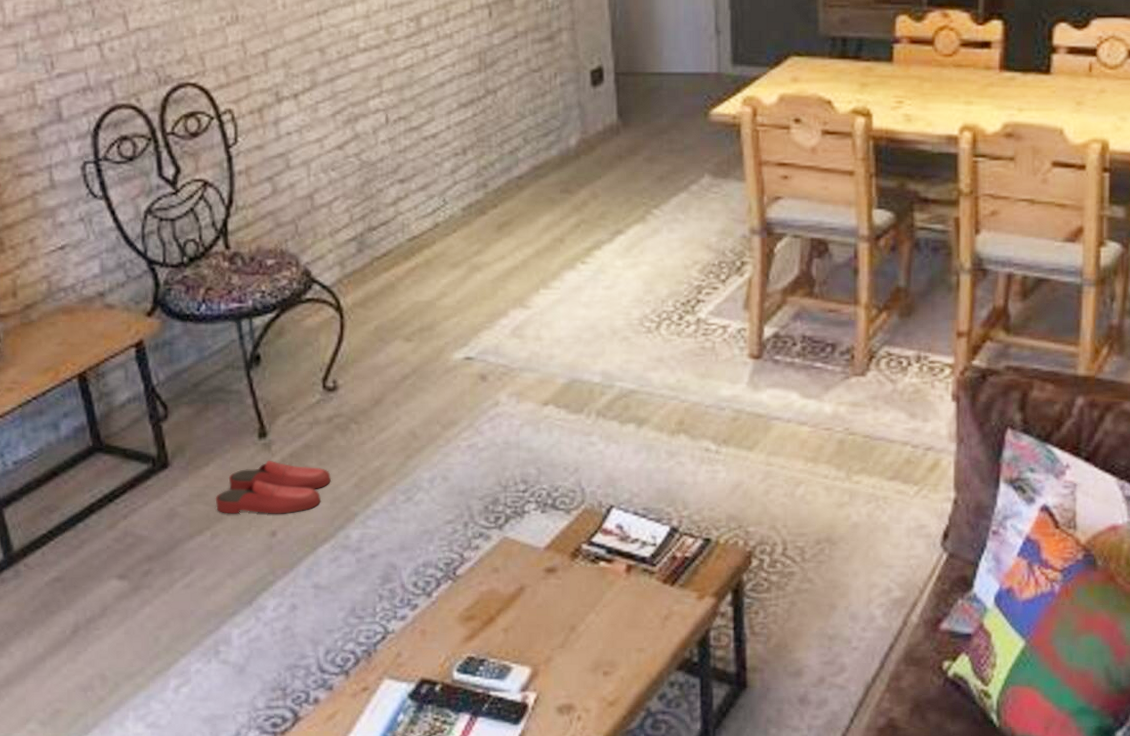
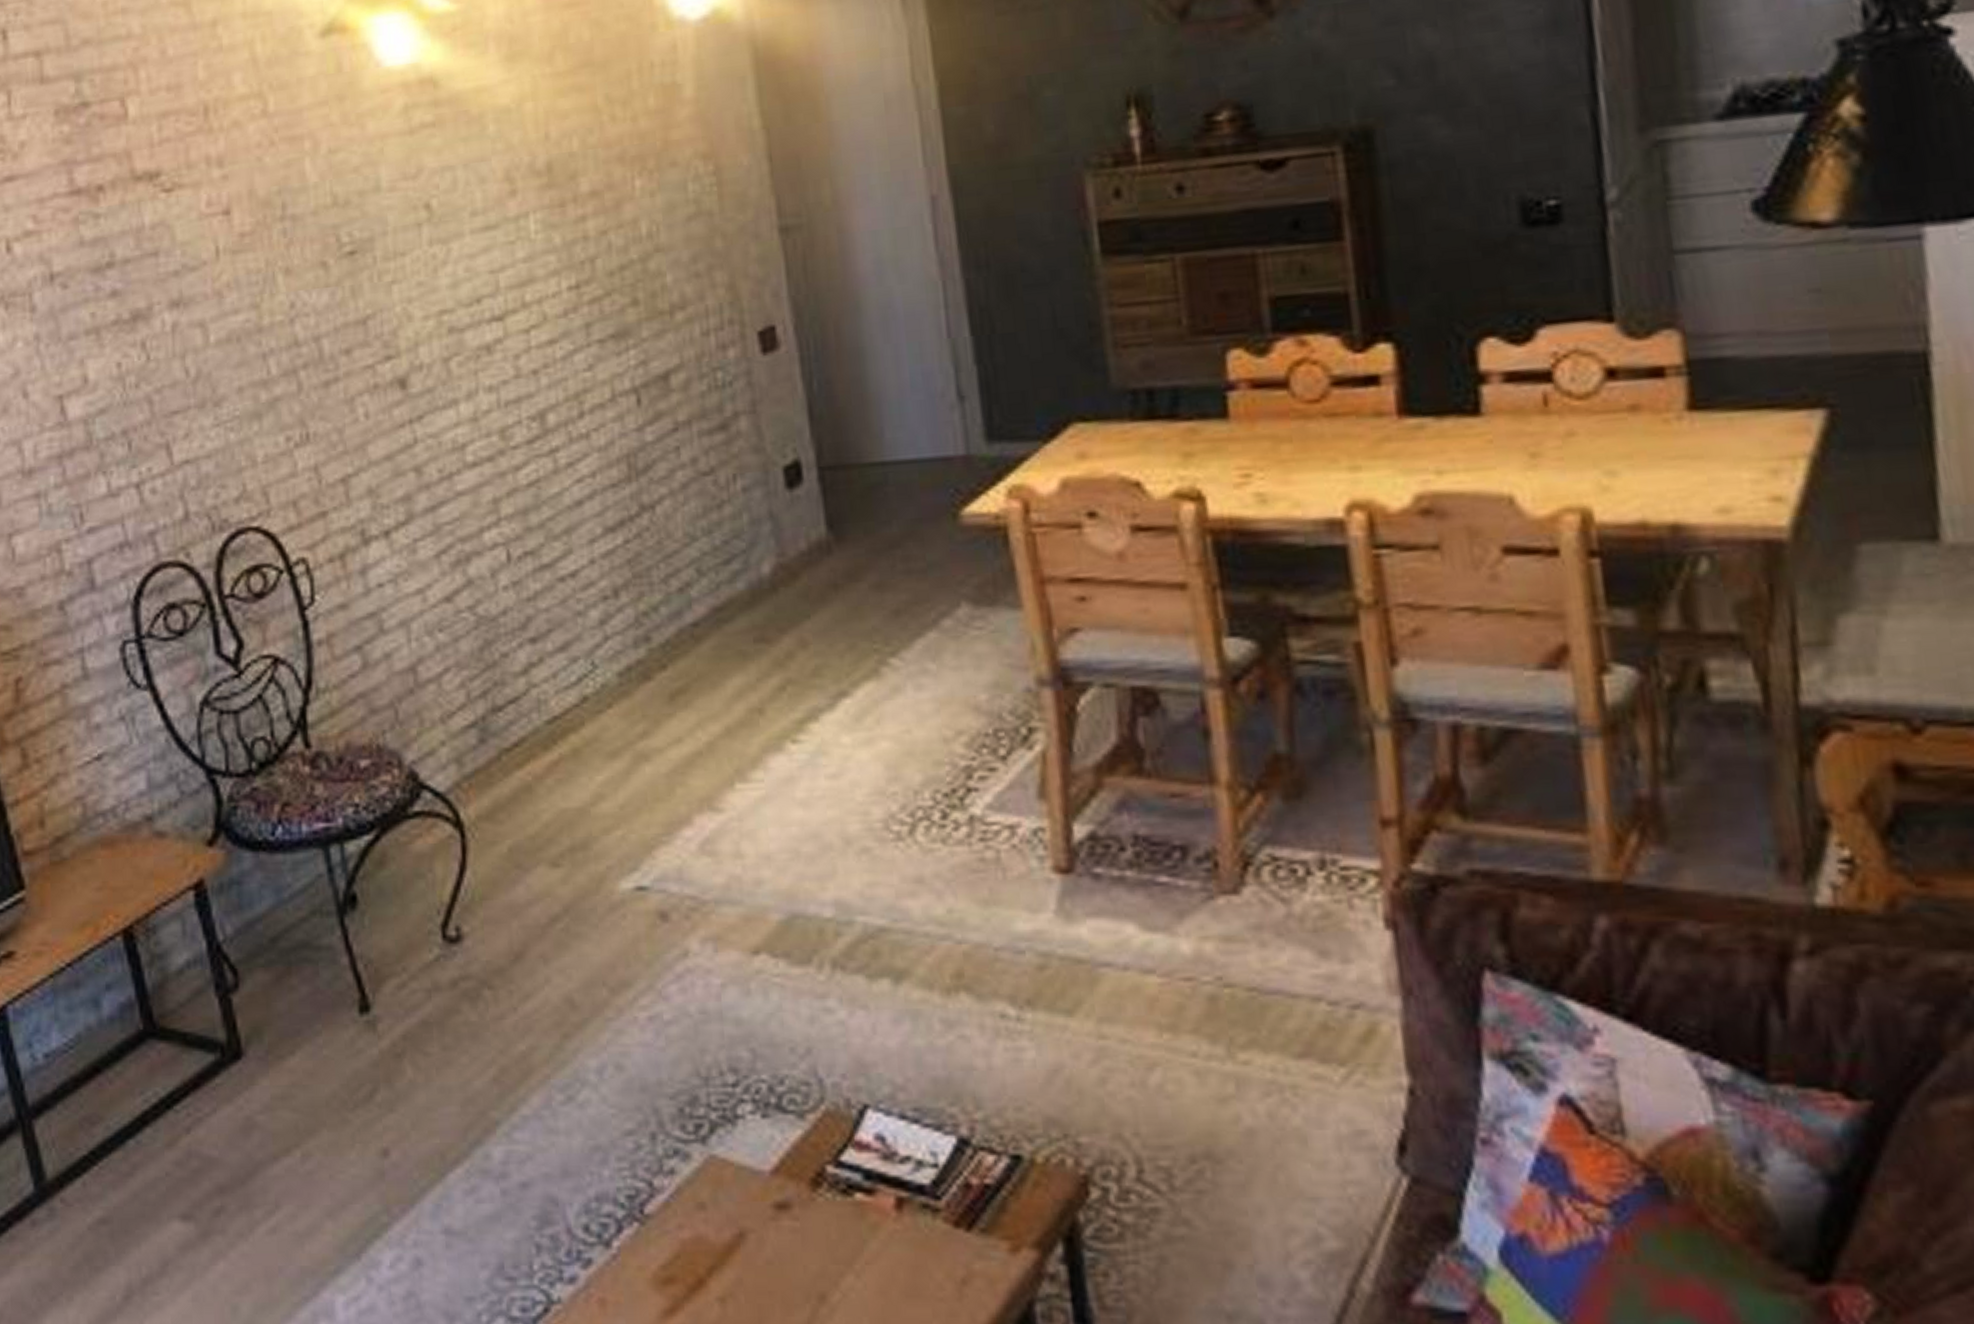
slippers: present [215,460,332,514] -> none [305,1044,461,1125]

